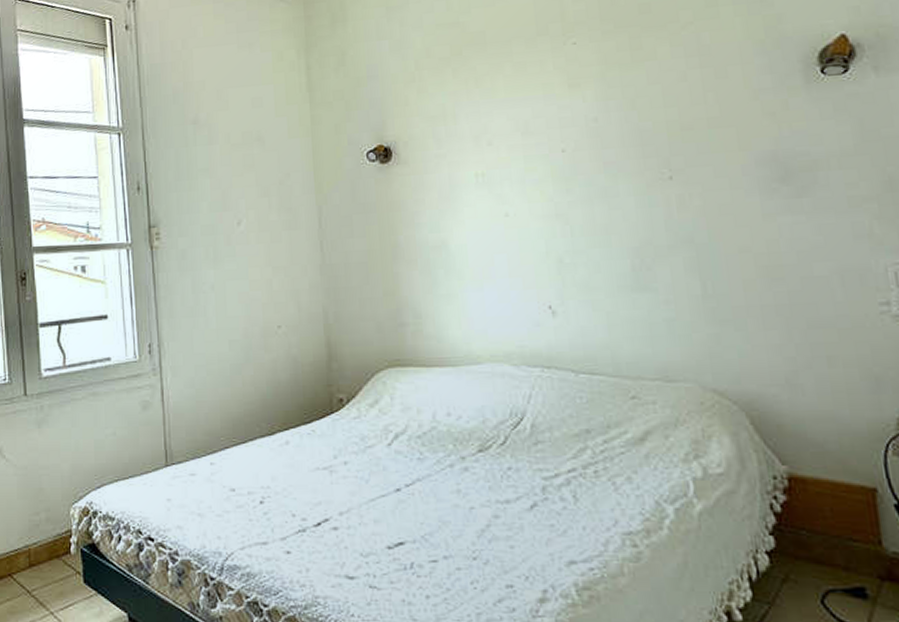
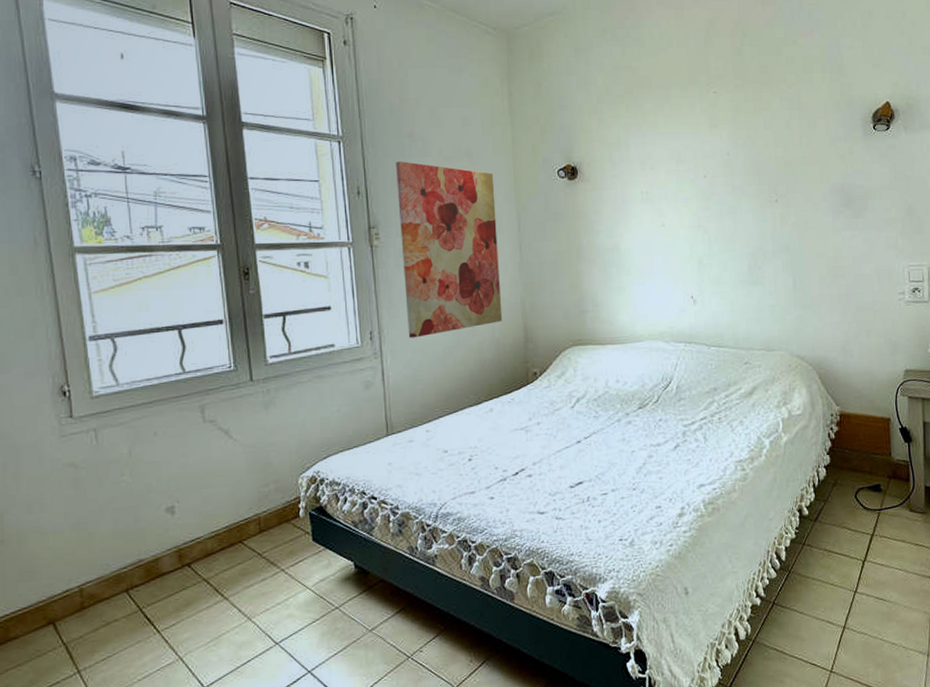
wall art: none [179,151,301,353] -> present [396,161,503,338]

